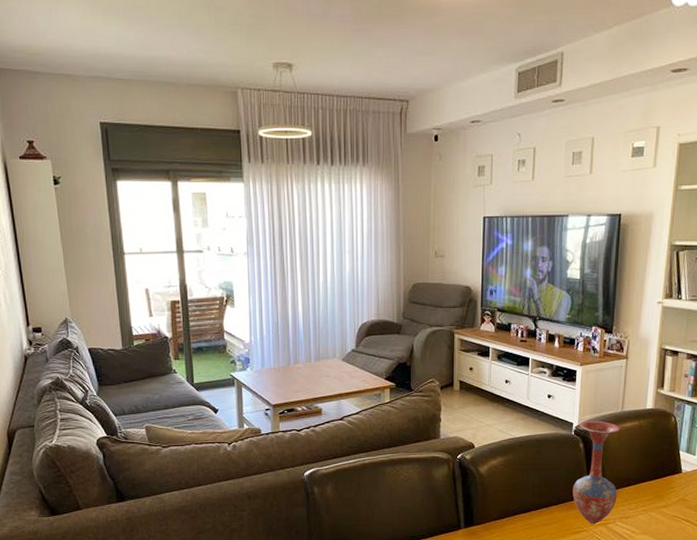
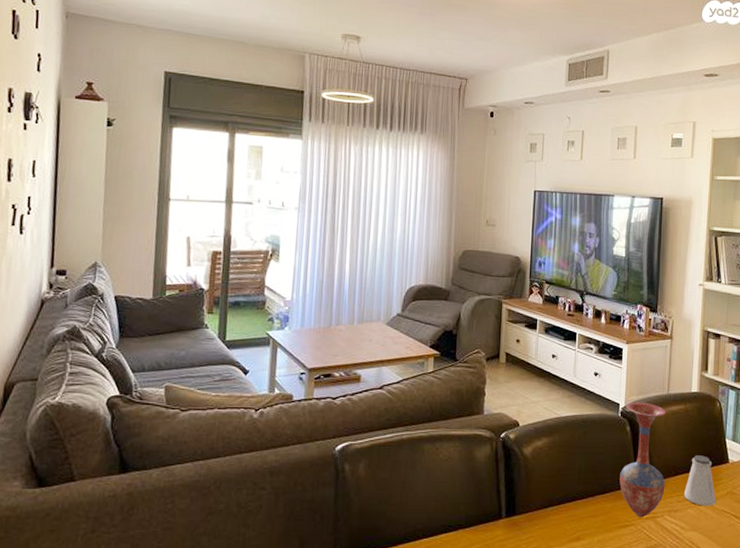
saltshaker: none [635,467,668,512] -> present [683,455,716,506]

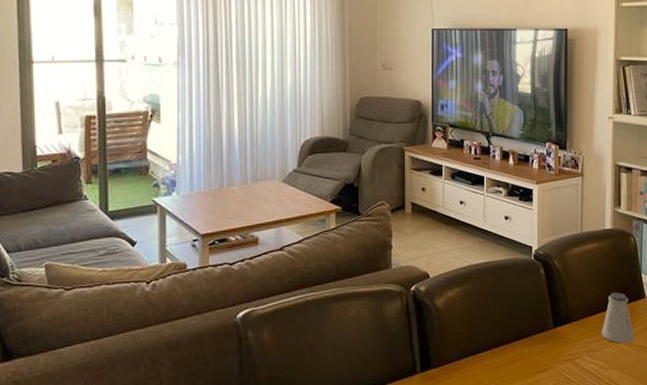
vase: present [620,402,666,518] -> none [536,243,582,361]

